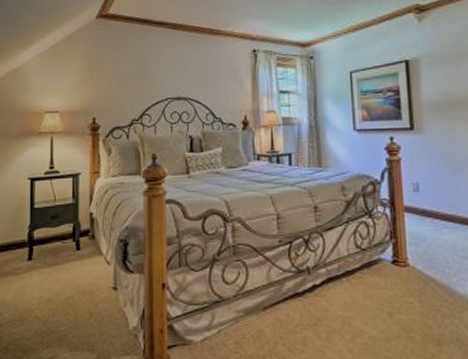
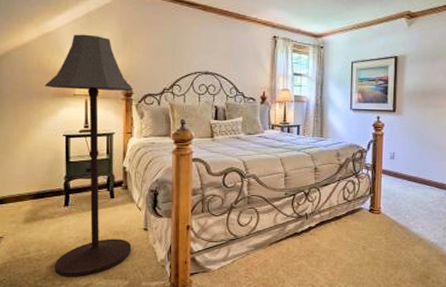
floor lamp: none [10,66,101,349] -> present [44,34,134,278]

